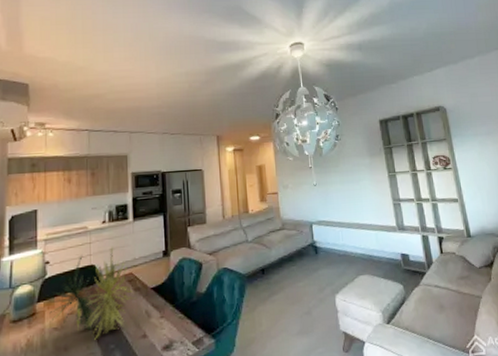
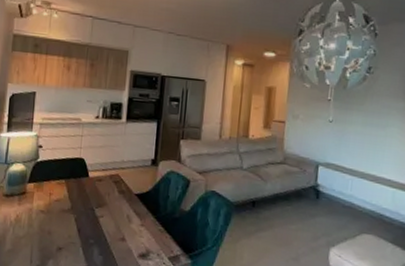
plant: present [49,246,137,340] -> none [37,143,121,231]

